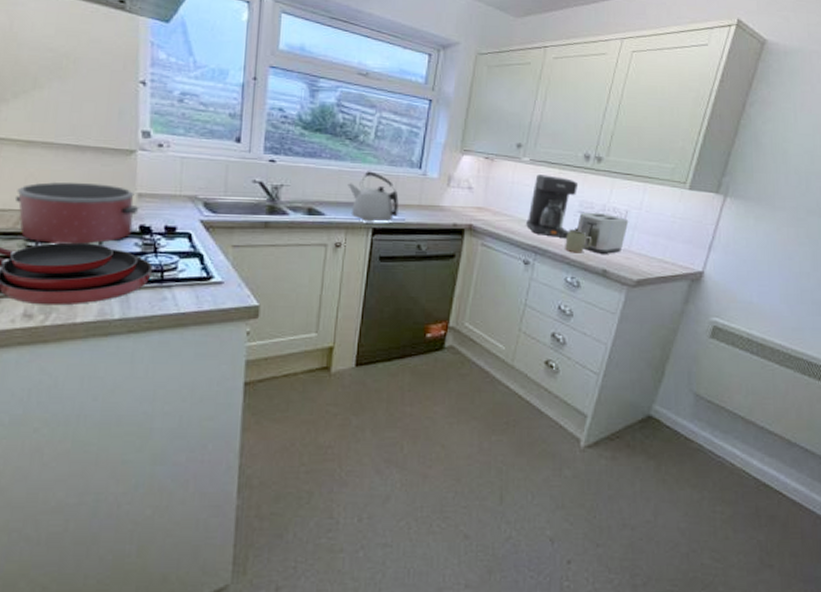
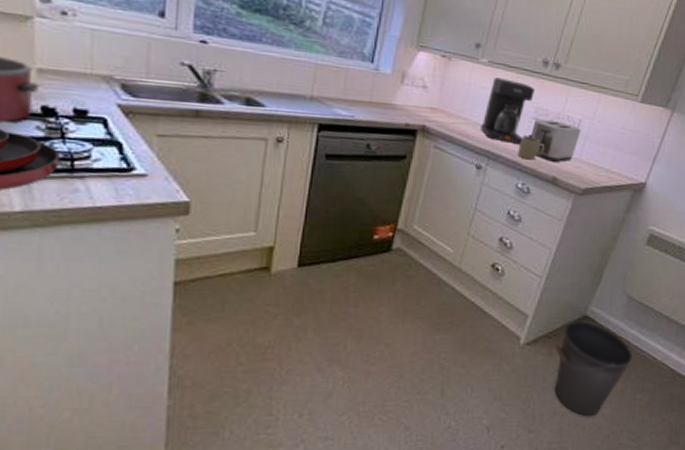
kettle: present [347,171,399,223] -> none [291,61,348,118]
bucket: none [619,421,708,531] -> present [554,320,634,417]

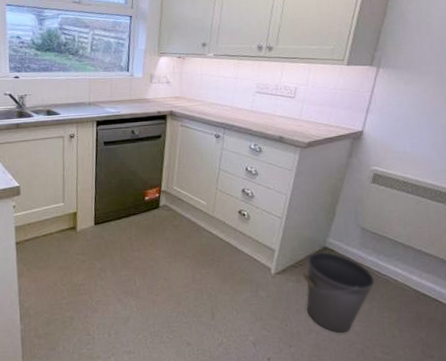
coffee maker: present [481,77,536,144] -> none [215,65,255,114]
mug: present [518,135,545,160] -> none [247,107,269,126]
toaster: present [528,119,582,162] -> none [254,91,298,124]

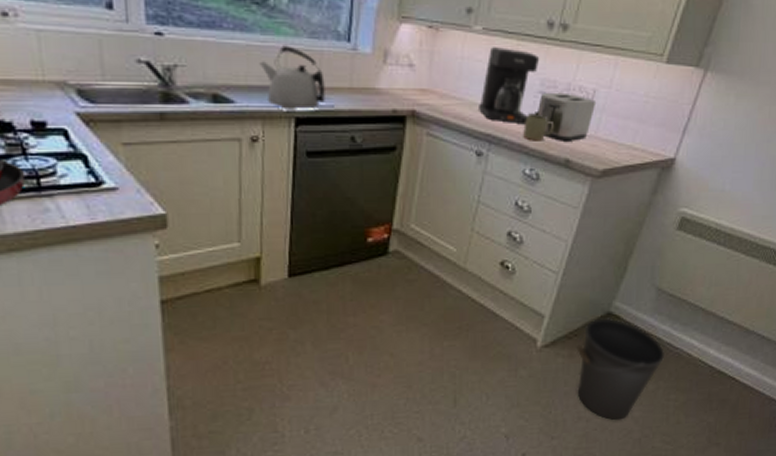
kettle: none [74,77,115,117] -> present [259,45,325,111]
coffee maker: none [215,65,255,114] -> present [479,47,540,123]
mug: none [247,107,269,126] -> present [523,113,555,141]
toaster: none [254,91,298,124] -> present [535,92,597,141]

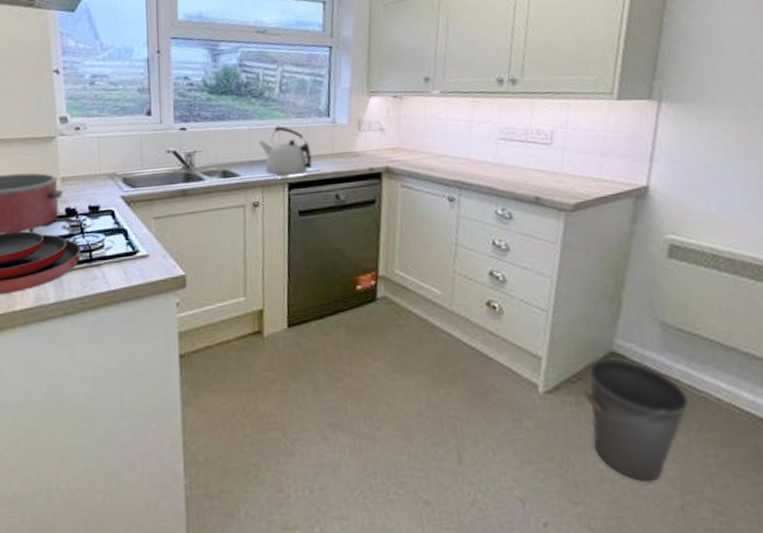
coffee maker: present [479,47,540,123] -> none [445,105,496,169]
mug: present [523,113,555,141] -> none [489,158,520,183]
toaster: present [535,92,597,141] -> none [498,136,556,181]

